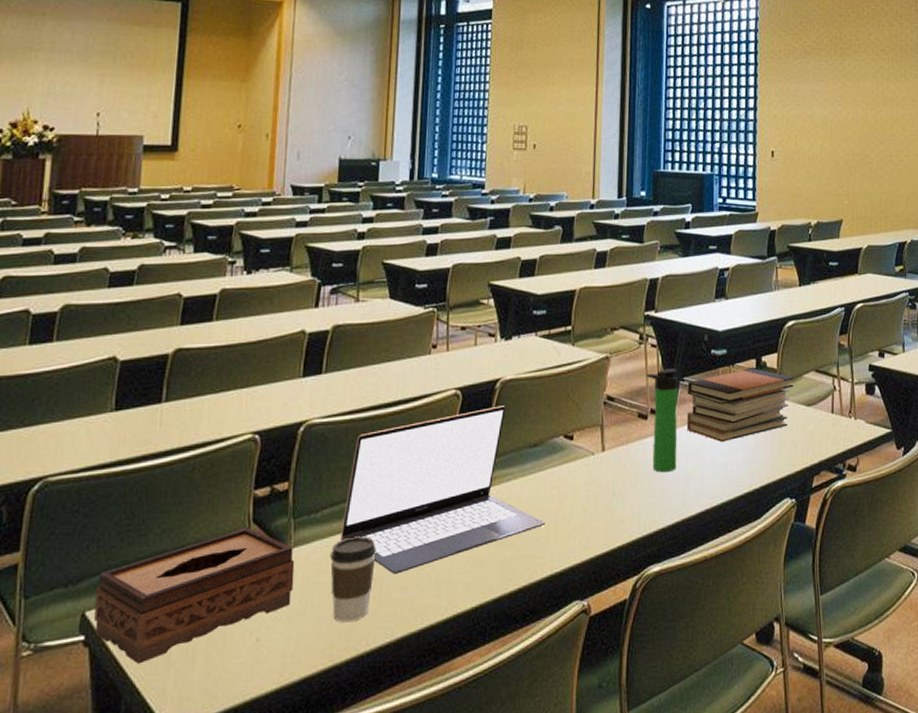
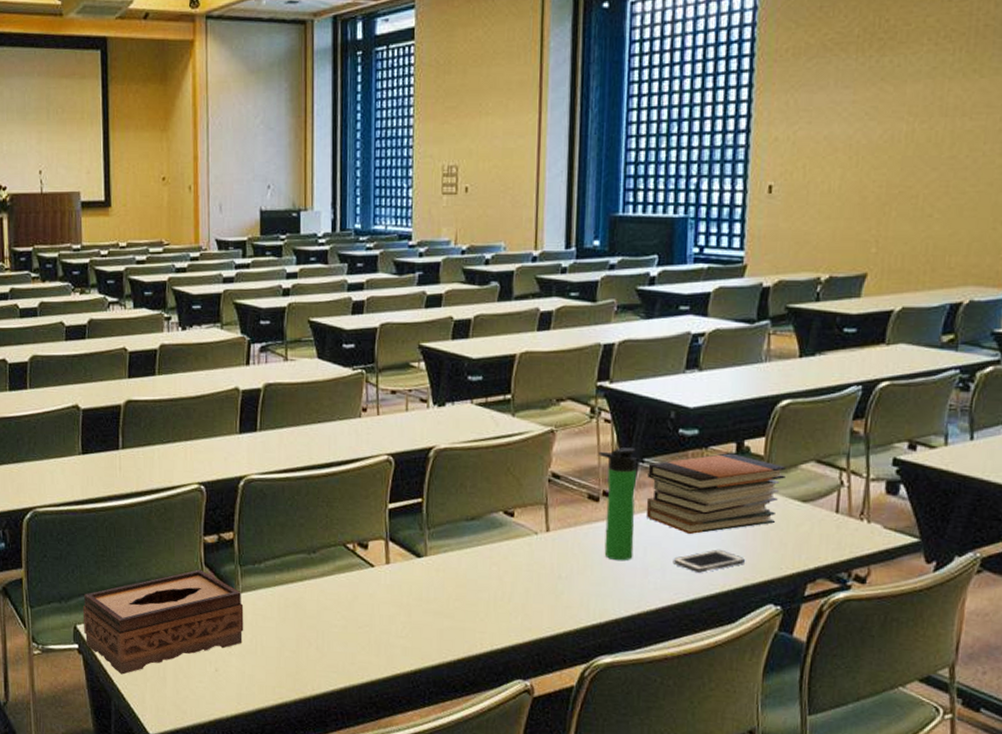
coffee cup: present [330,536,376,623] -> none [274,589,317,667]
laptop: present [340,406,546,574] -> none [283,475,485,629]
cell phone: none [709,453,767,476] -> present [673,549,746,573]

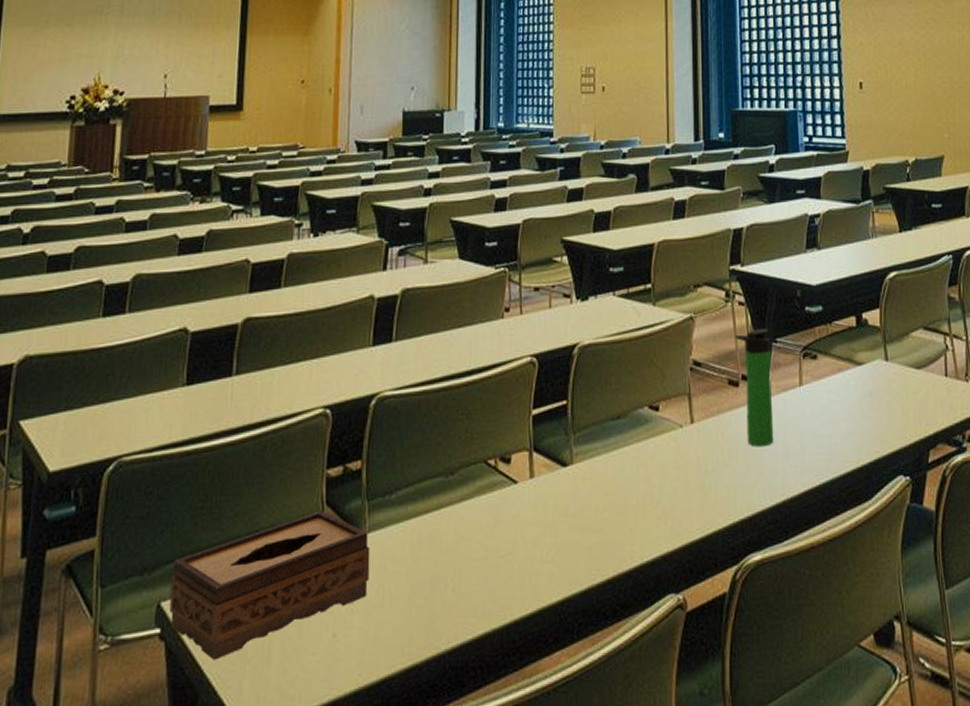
book stack: present [645,453,786,535] -> none [781,326,900,412]
cell phone: present [673,549,746,573] -> none [810,424,875,450]

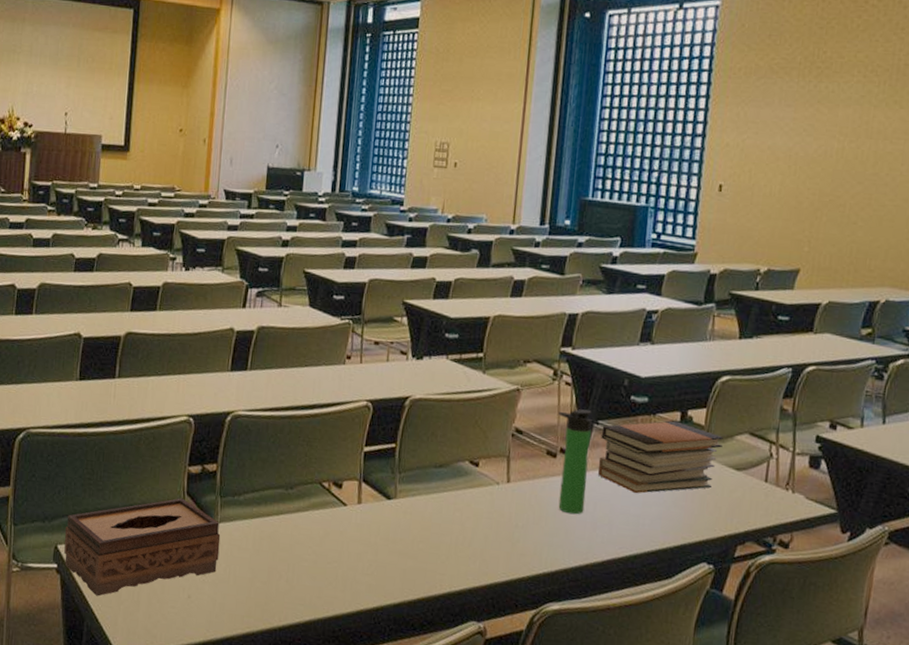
book stack: none [781,326,900,412] -> present [597,421,723,494]

